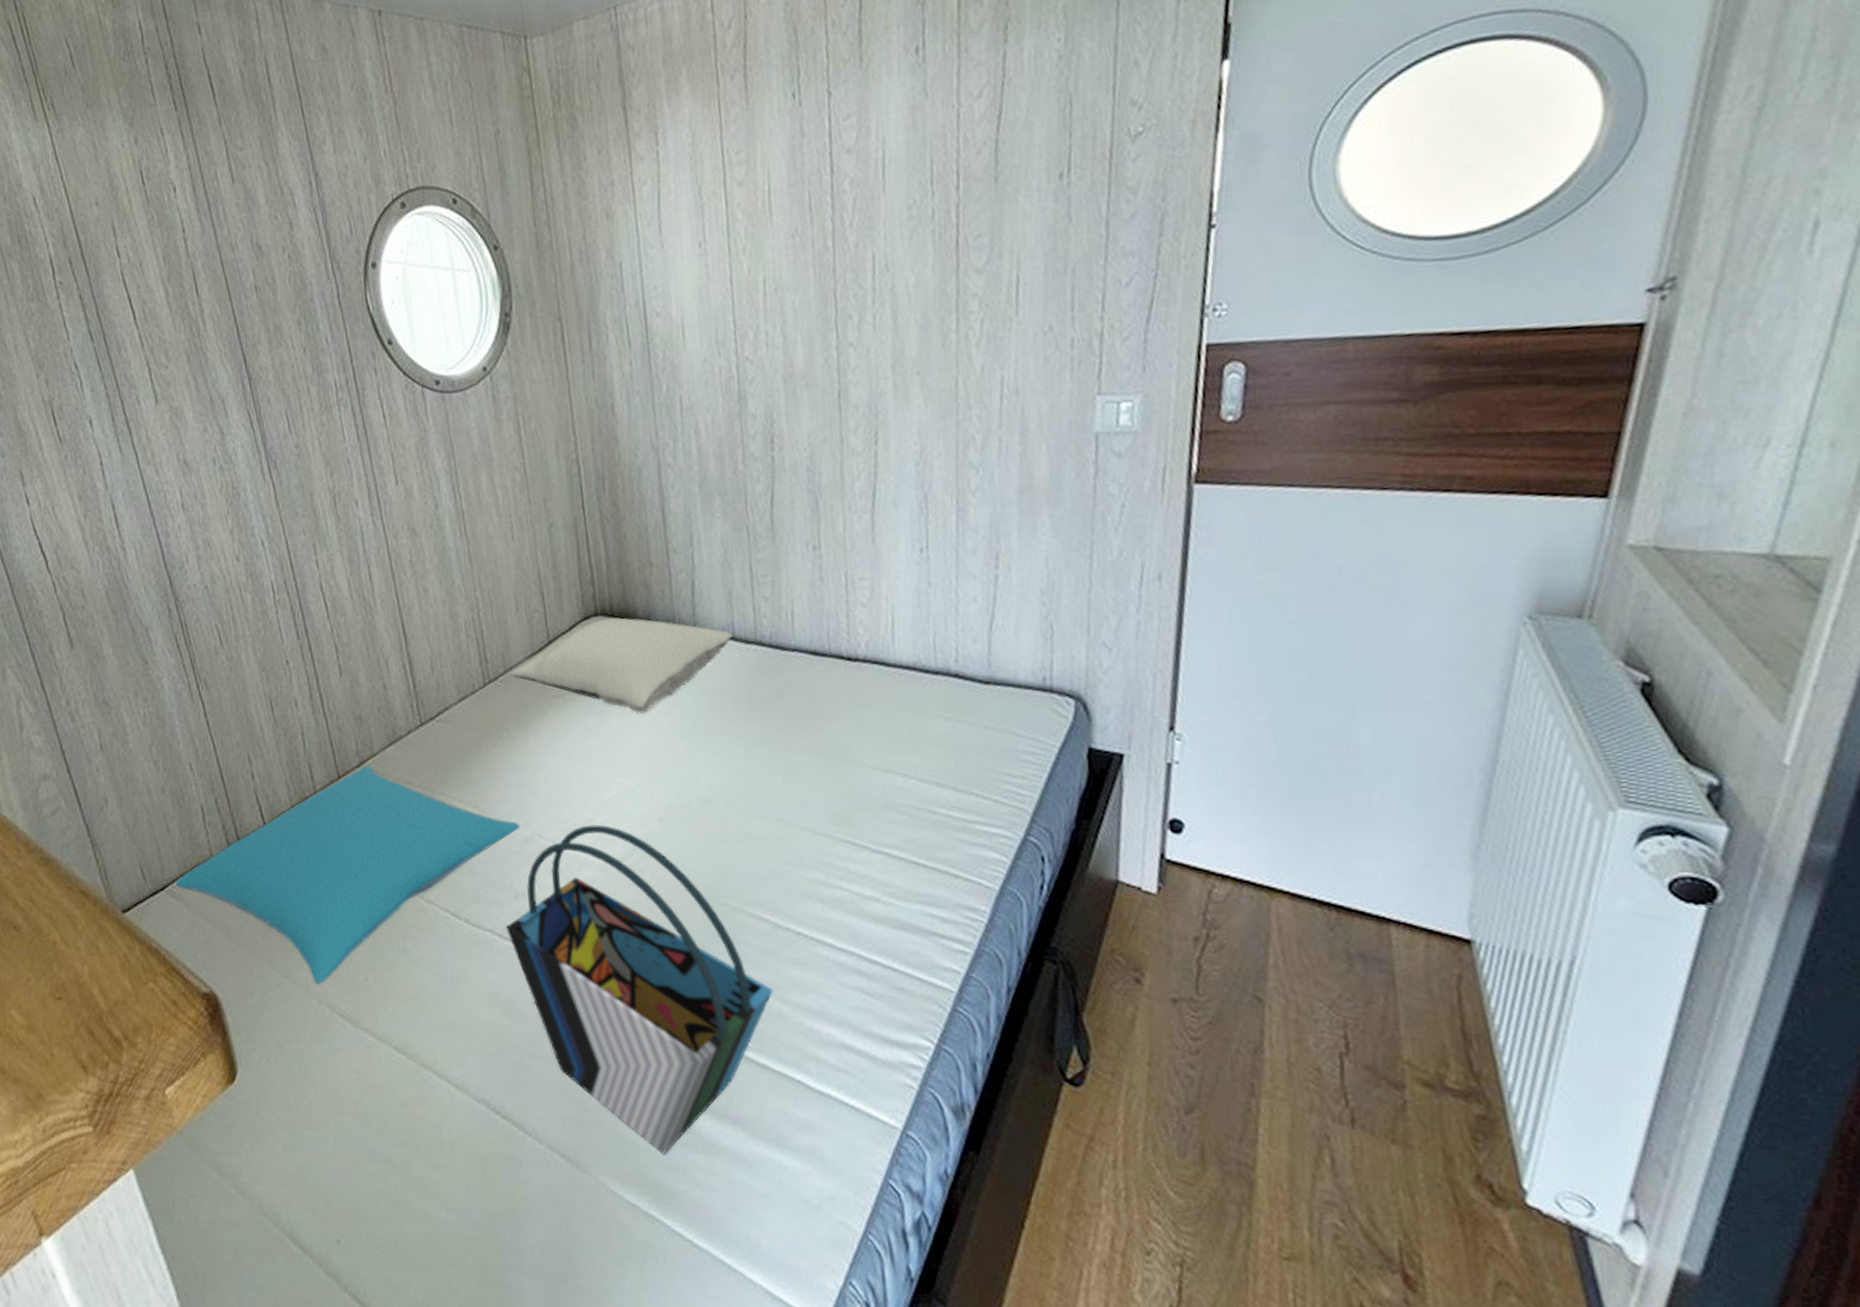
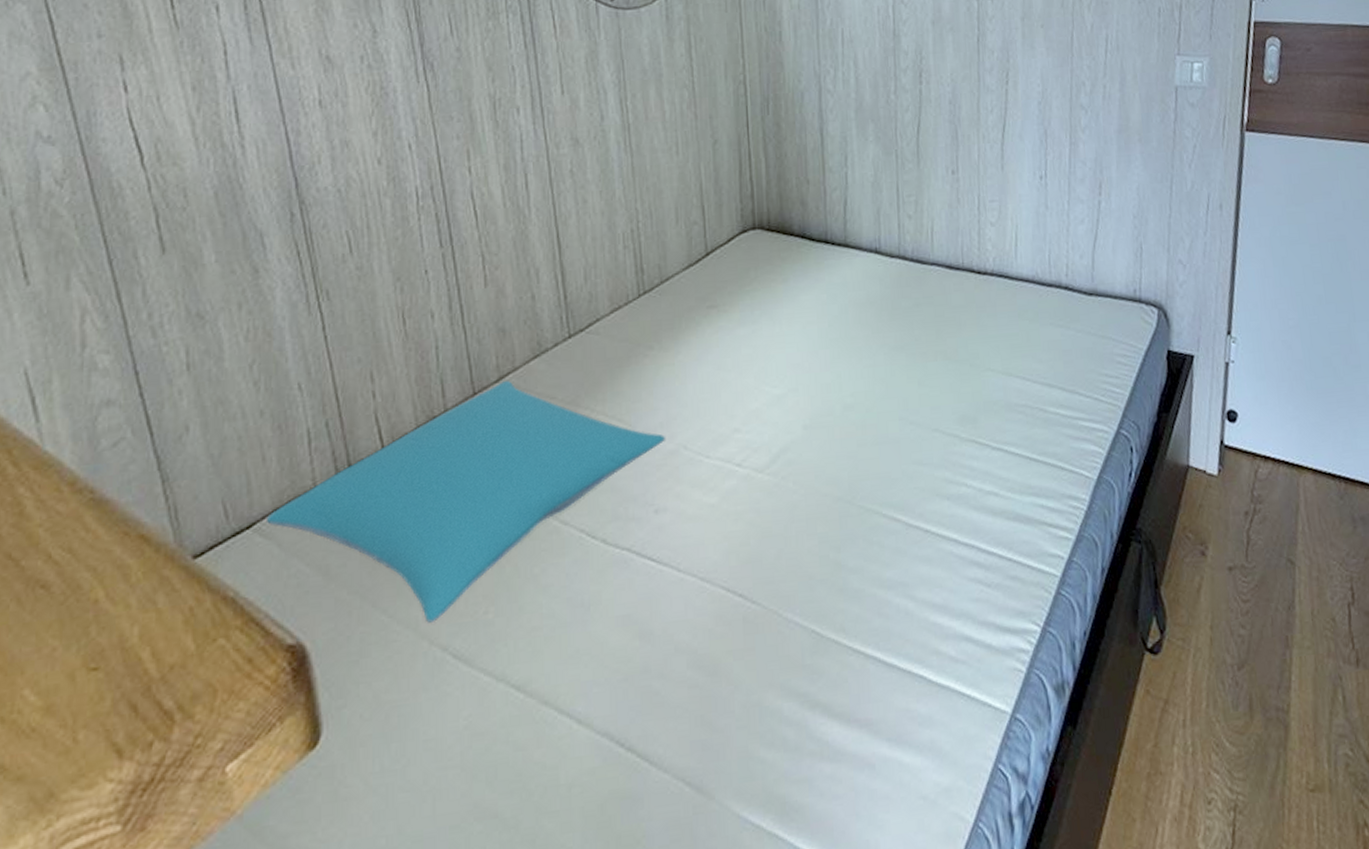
tote bag: present [506,824,773,1155] -> none [644,434,901,768]
pillow: present [510,616,733,714] -> none [666,230,880,324]

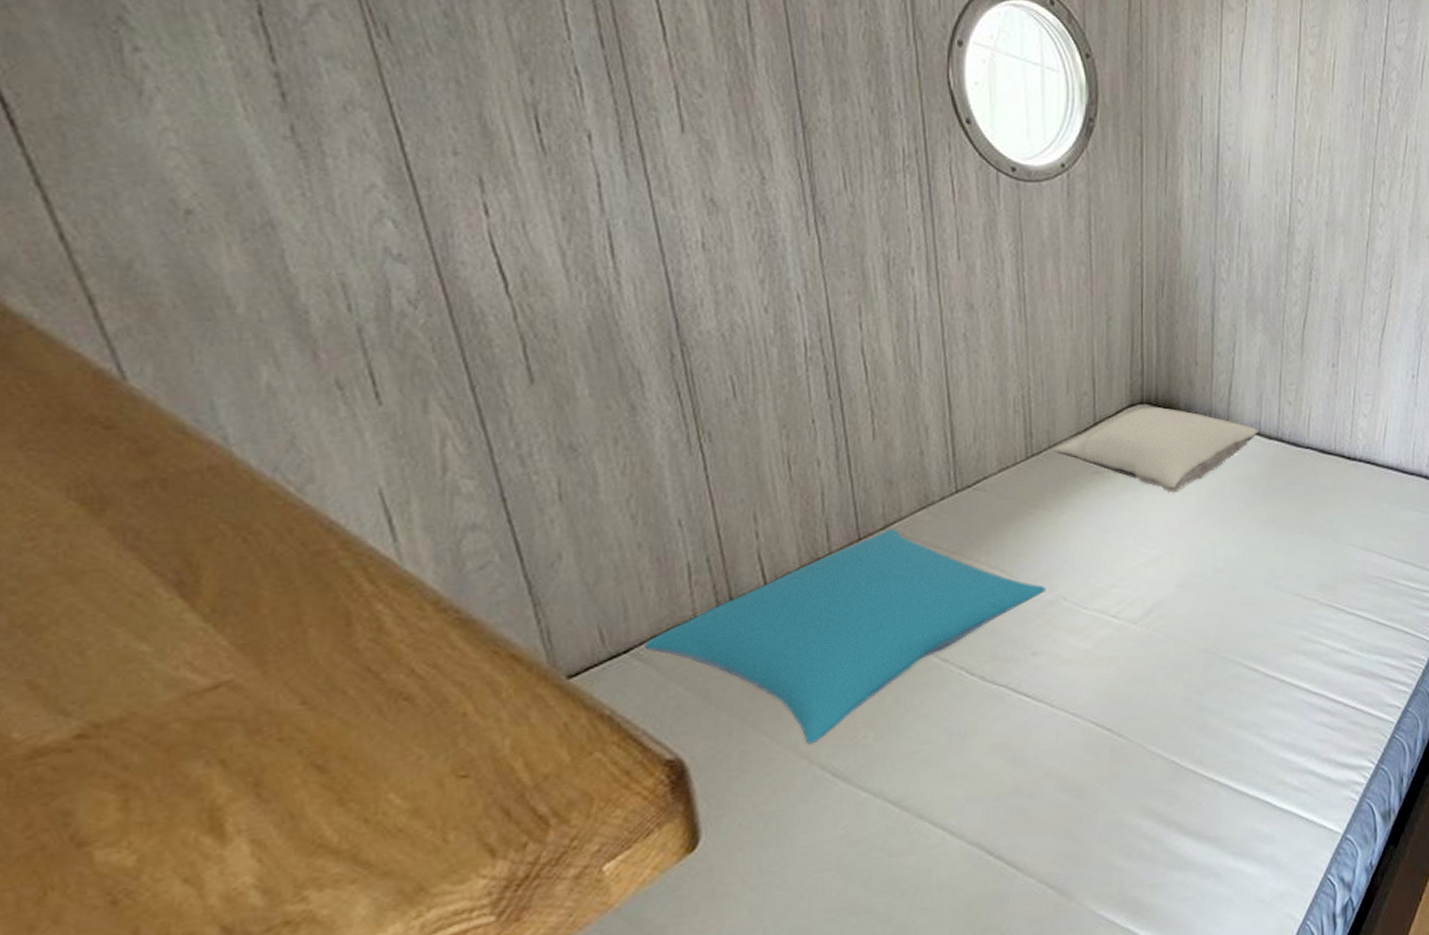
pillow: none [666,230,880,324] -> present [1054,406,1259,493]

